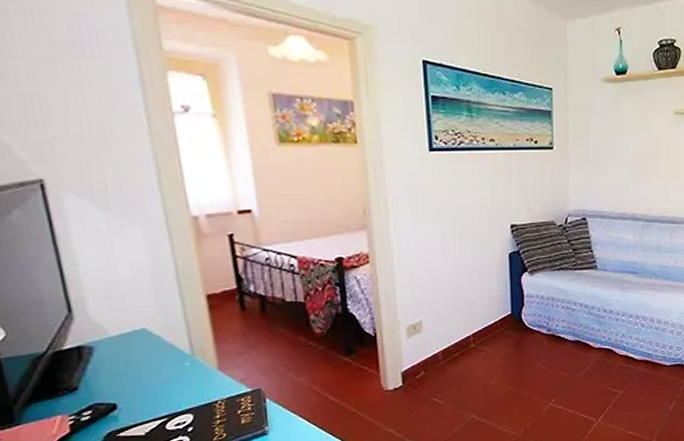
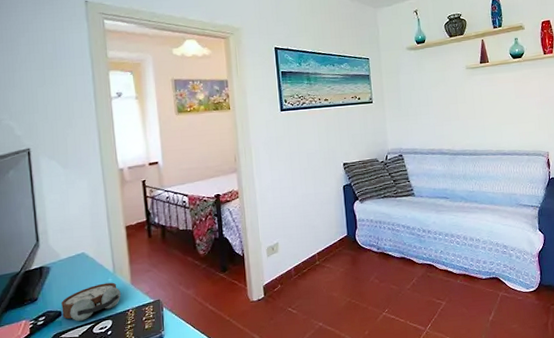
alarm clock: none [115,367,205,416] -> present [61,282,121,321]

